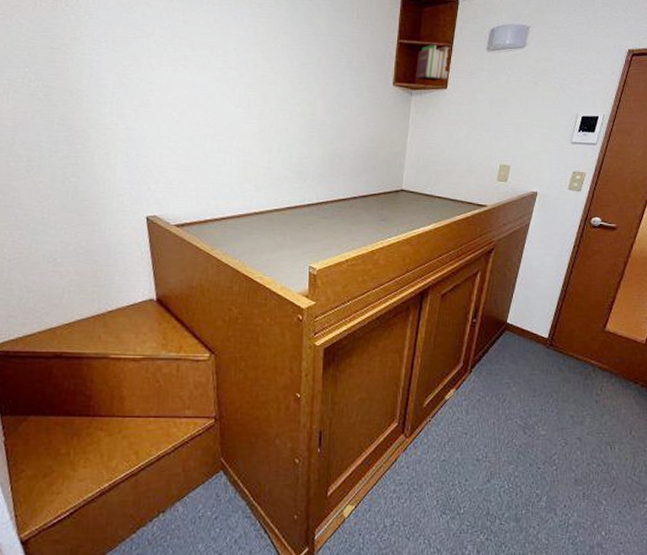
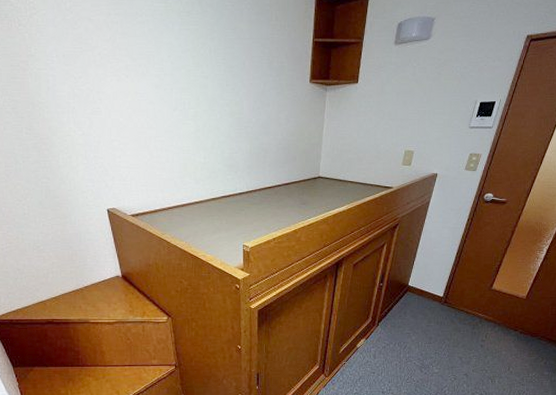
books: present [416,43,451,81] -> none [330,40,362,77]

